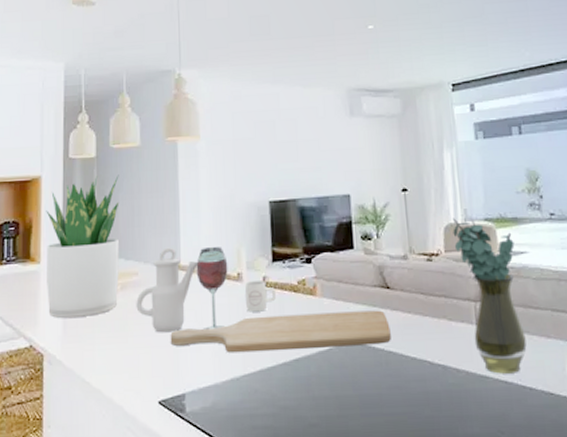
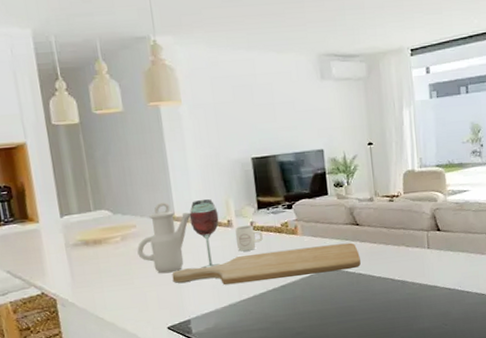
planter: present [46,175,120,319] -> none [36,139,120,269]
vase: present [453,218,527,374] -> none [410,166,466,284]

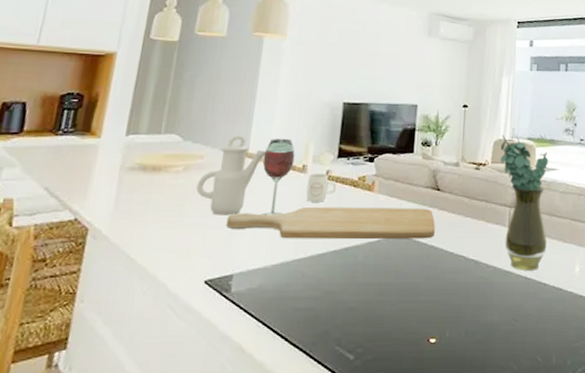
vase: none [410,166,466,284] -> present [500,135,549,271]

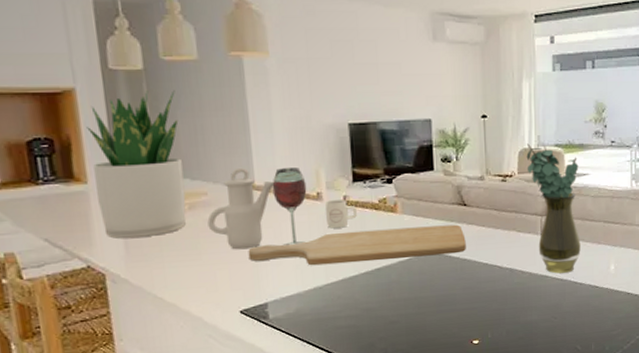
planter: none [101,59,200,195] -> present [86,90,186,239]

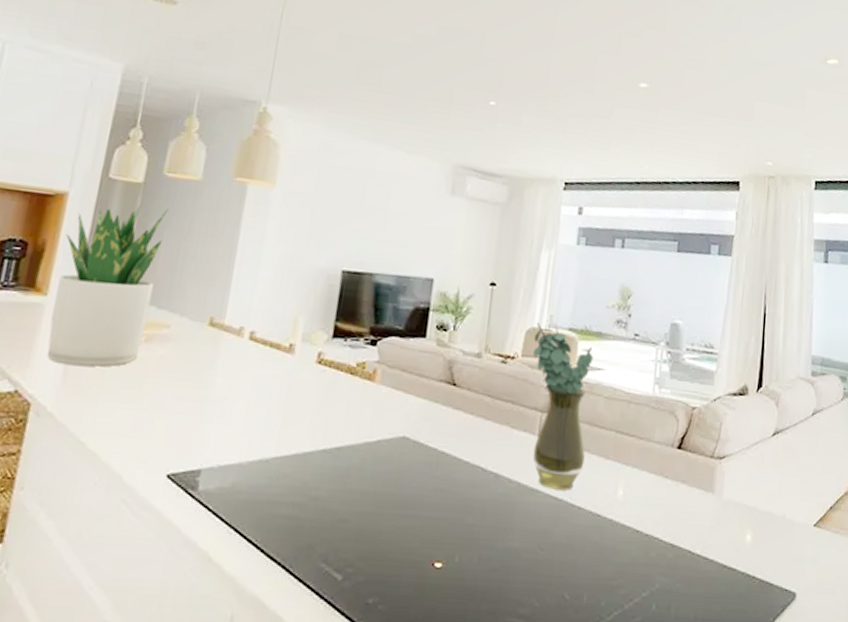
teapot: present [207,167,274,250] -> none [160,302,245,399]
chopping board: present [248,224,466,266] -> none [194,394,449,444]
wineglass: present [272,168,307,245] -> none [238,309,281,403]
mug: present [325,200,357,229] -> none [292,355,330,391]

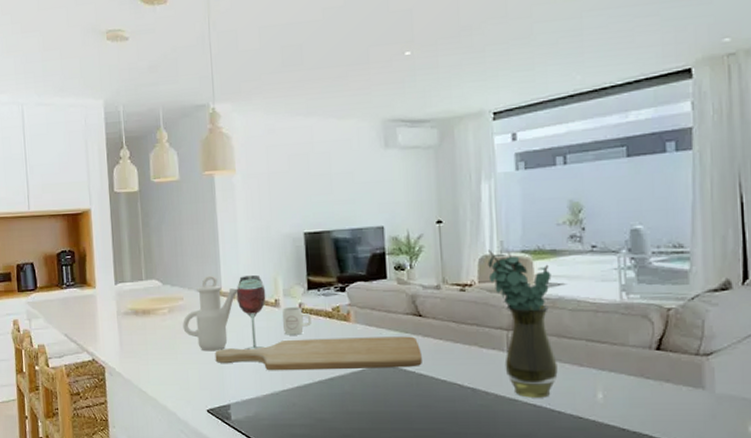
planter: present [47,205,169,367] -> none [97,207,167,337]
teapot: none [160,302,245,399] -> present [183,275,237,352]
chopping board: none [194,394,449,444] -> present [215,336,422,371]
wineglass: none [238,309,281,403] -> present [236,275,266,349]
mug: none [292,355,330,391] -> present [282,307,311,335]

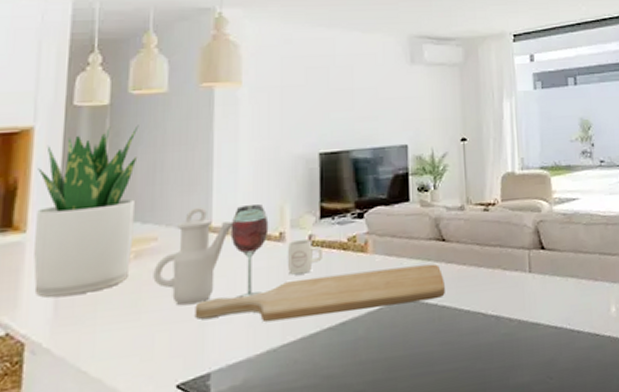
planter: none [97,207,167,337] -> present [33,125,139,298]
vase: present [487,250,558,398] -> none [510,167,576,320]

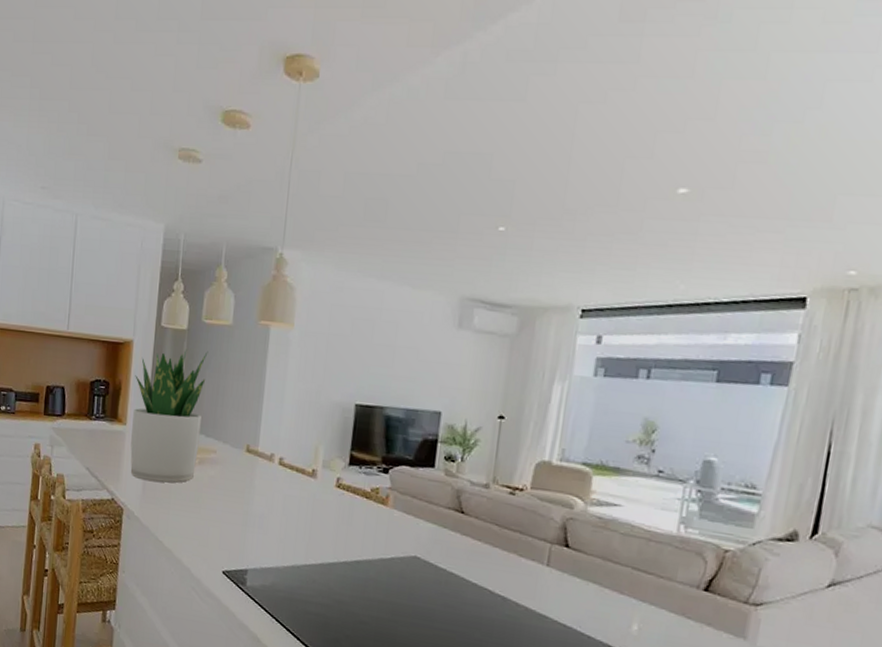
teapot: present [153,206,232,306] -> none [211,432,275,513]
chopping board: present [195,264,445,323] -> none [239,511,457,565]
wineglass: present [230,204,269,298] -> none [272,439,305,519]
mug: present [287,239,322,275] -> none [316,479,348,511]

